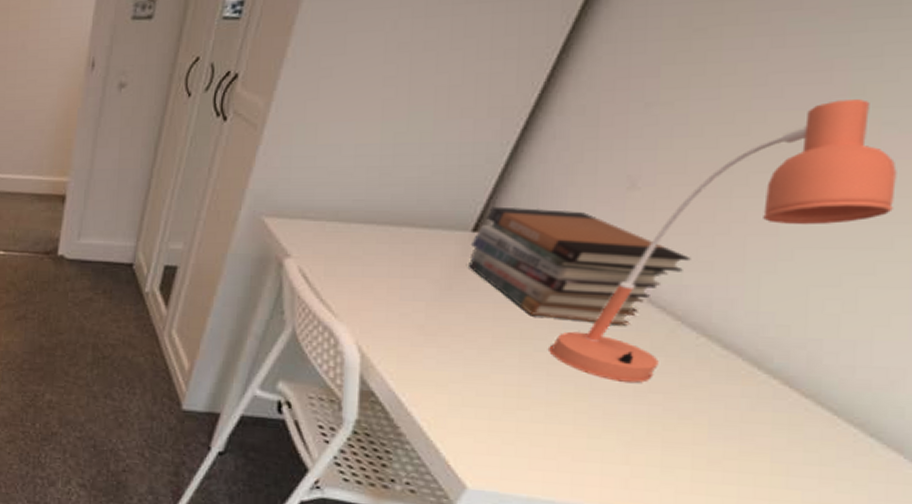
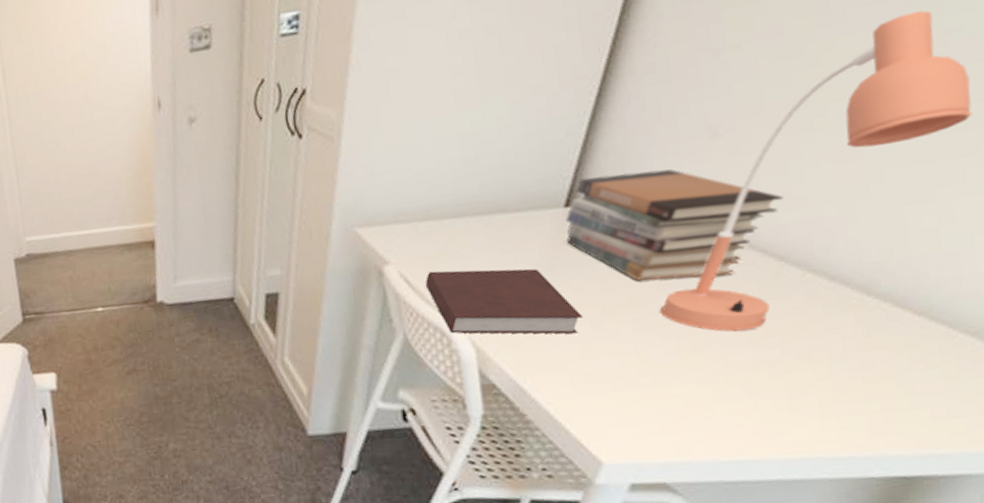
notebook: none [323,271,473,357] -> present [425,268,584,334]

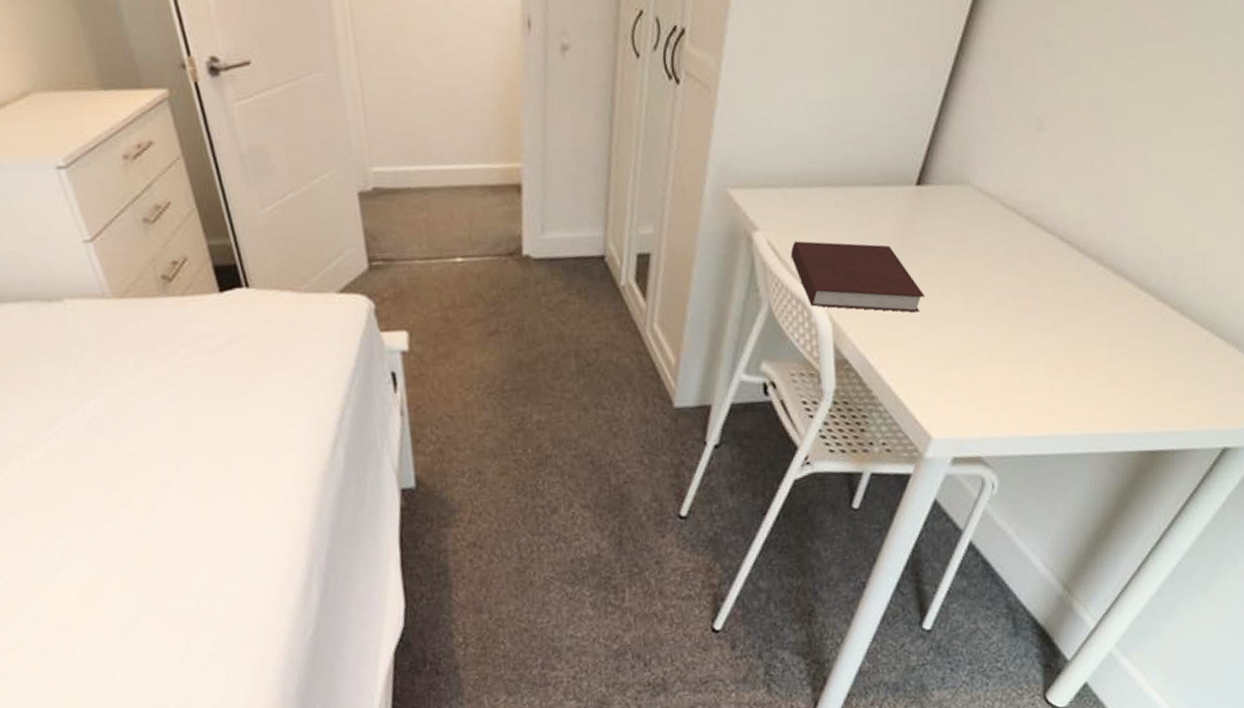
book stack: present [566,169,784,281] -> none [916,156,1088,264]
desk lamp: present [660,10,972,332] -> none [987,31,1227,317]

